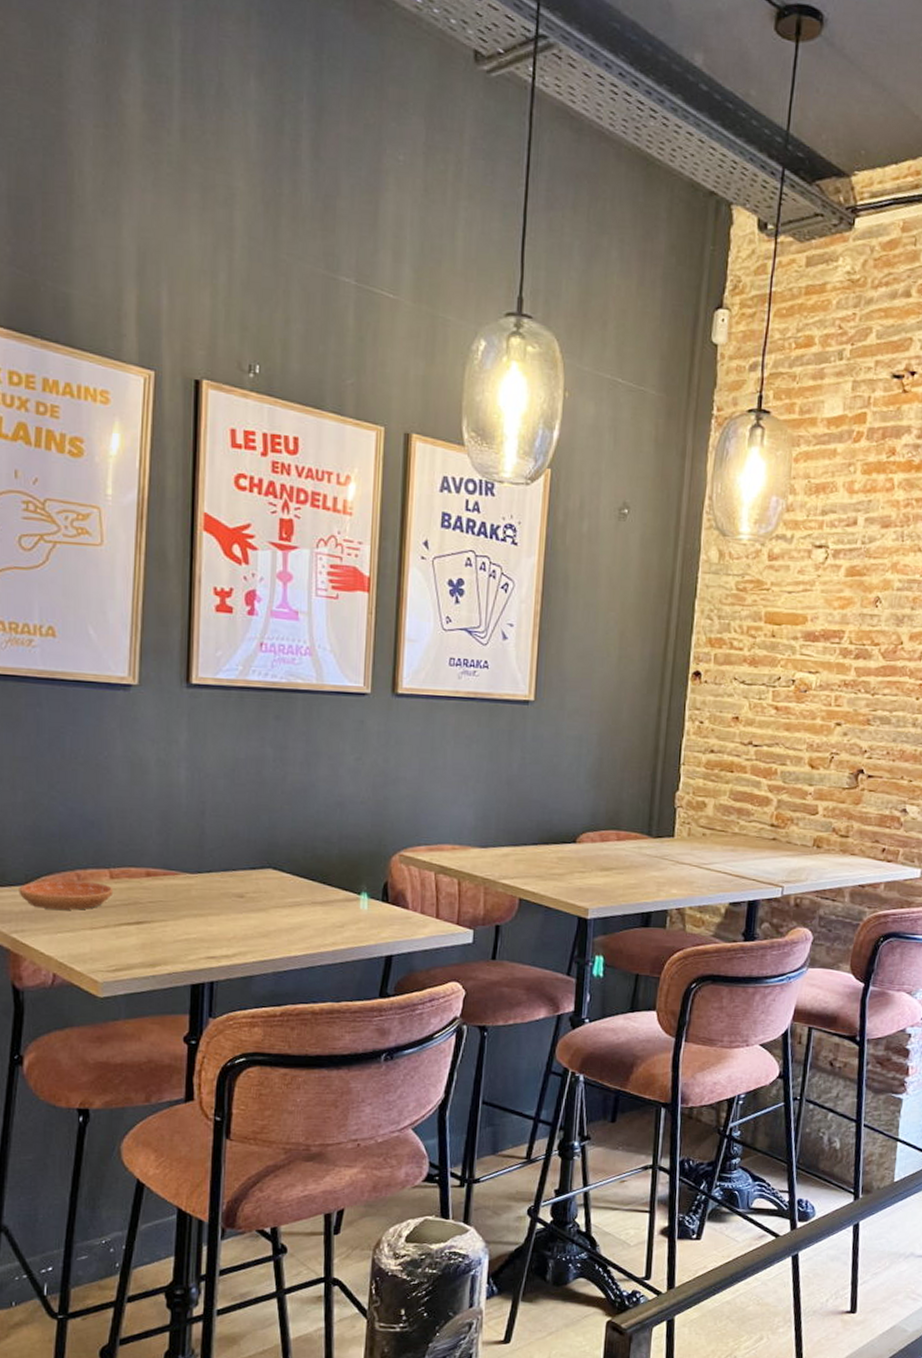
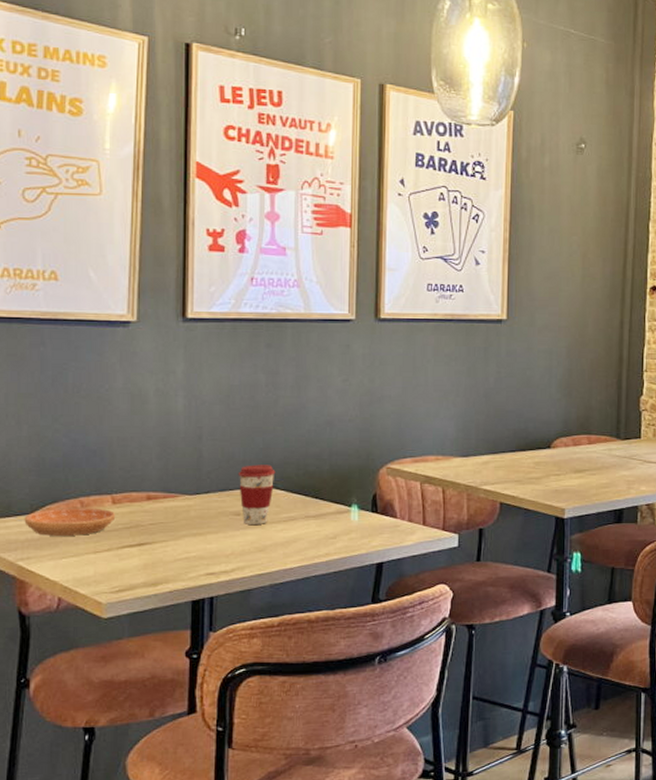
coffee cup: none [242,844,282,908] -> present [238,465,276,524]

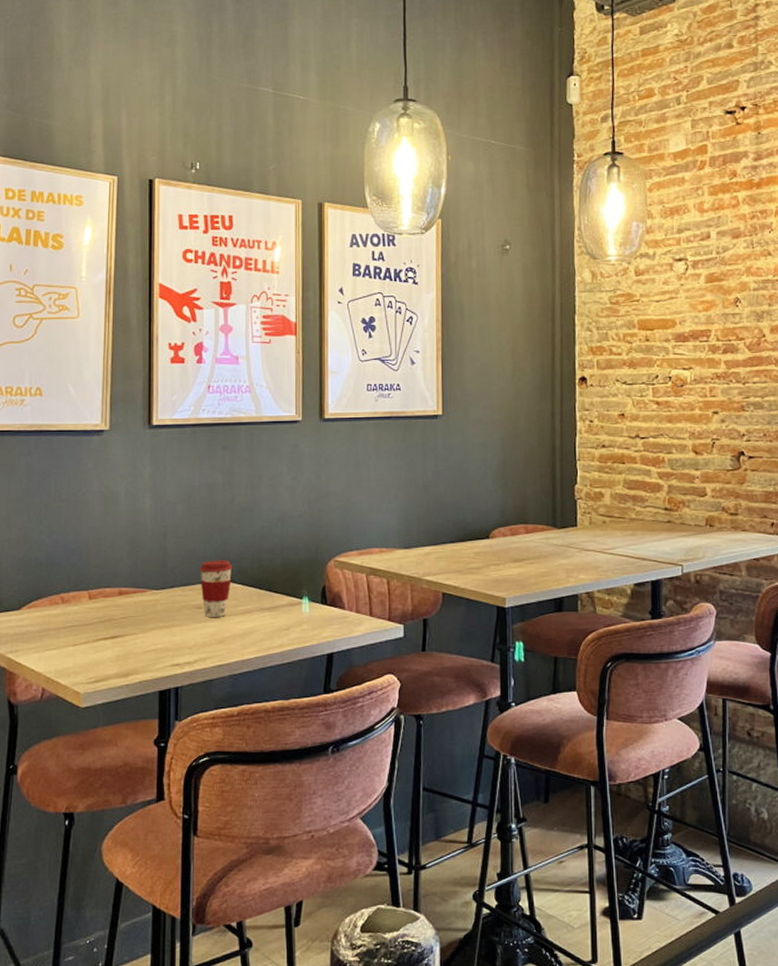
saucer: present [24,508,116,536] -> none [13,603,92,630]

